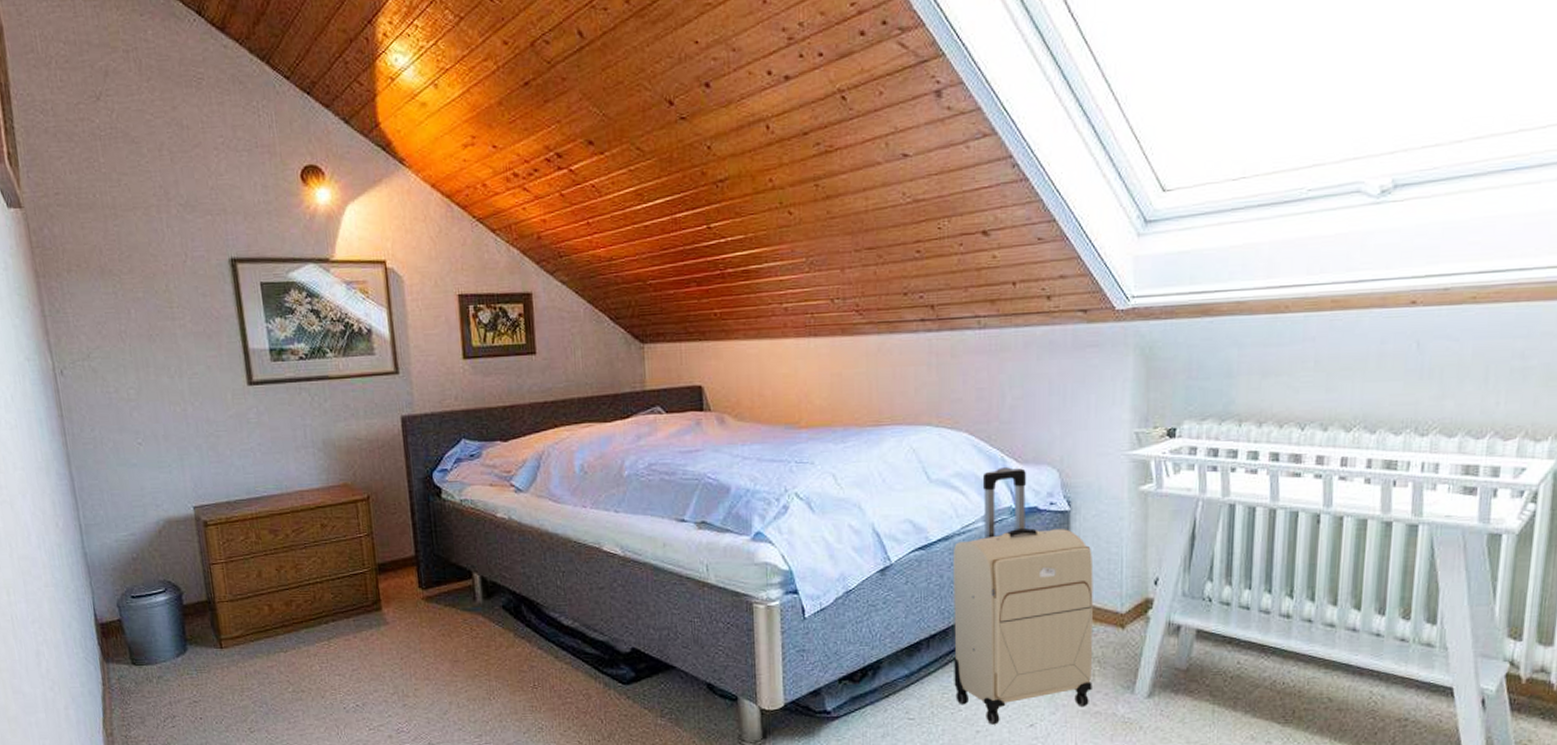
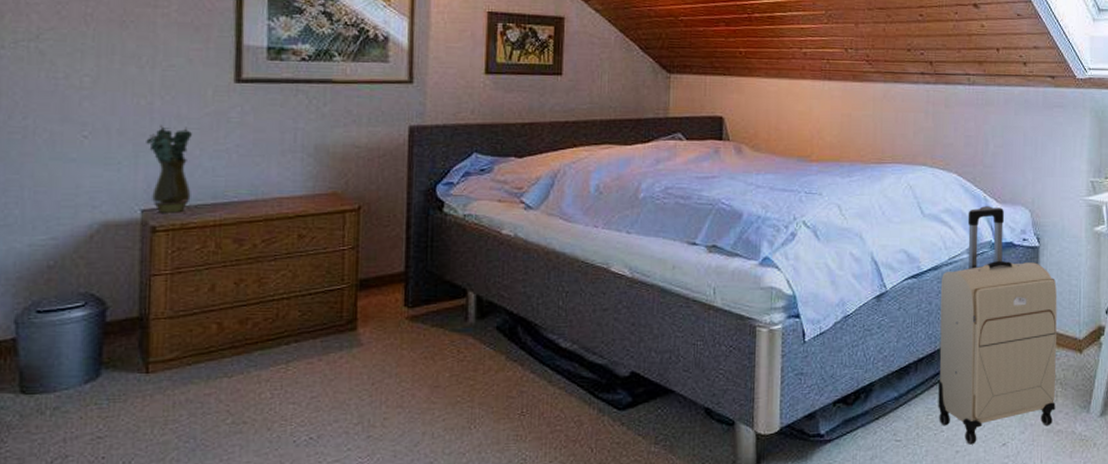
vase: none [186,429,230,509] -> present [146,125,192,213]

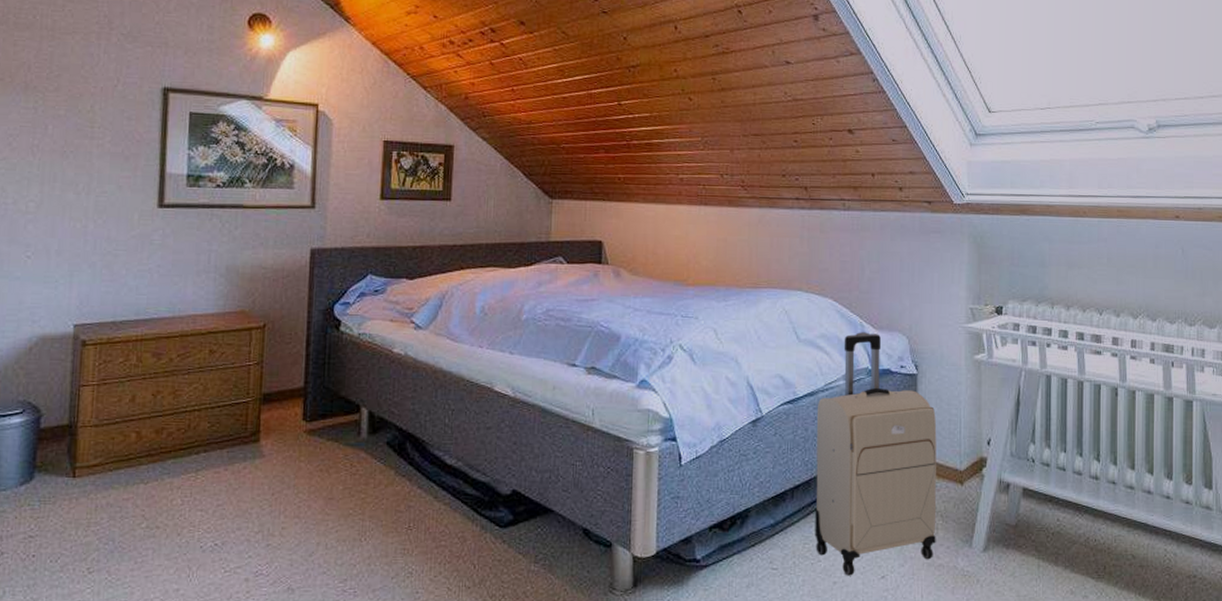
vase: present [146,125,192,213] -> none [80,246,119,328]

